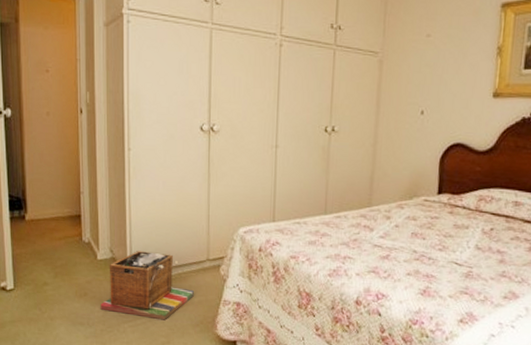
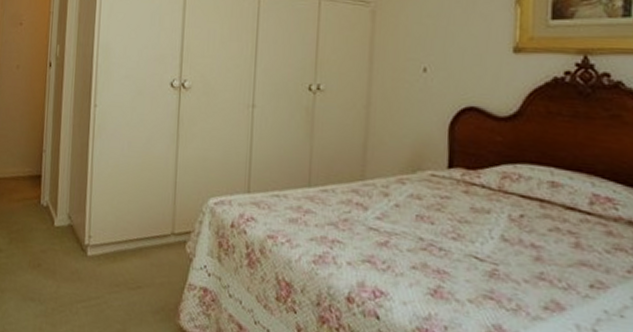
laundry basket: present [100,251,194,321] -> none [53,219,156,303]

